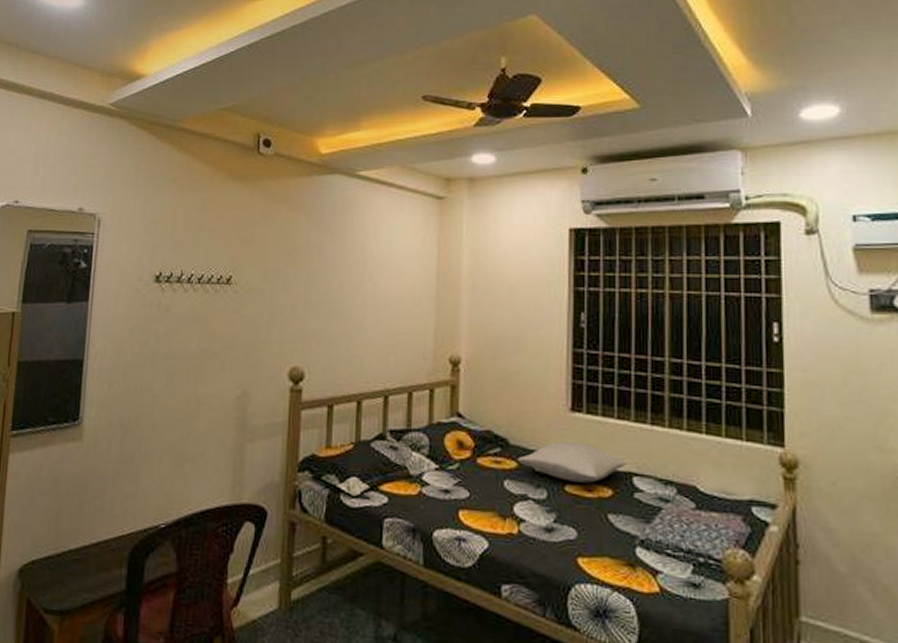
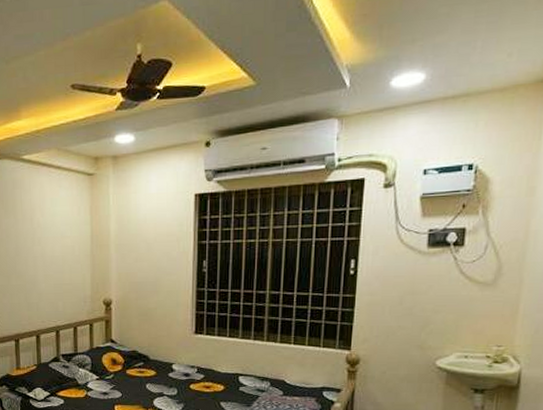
pillow: present [517,441,627,483] -> none [155,355,235,382]

